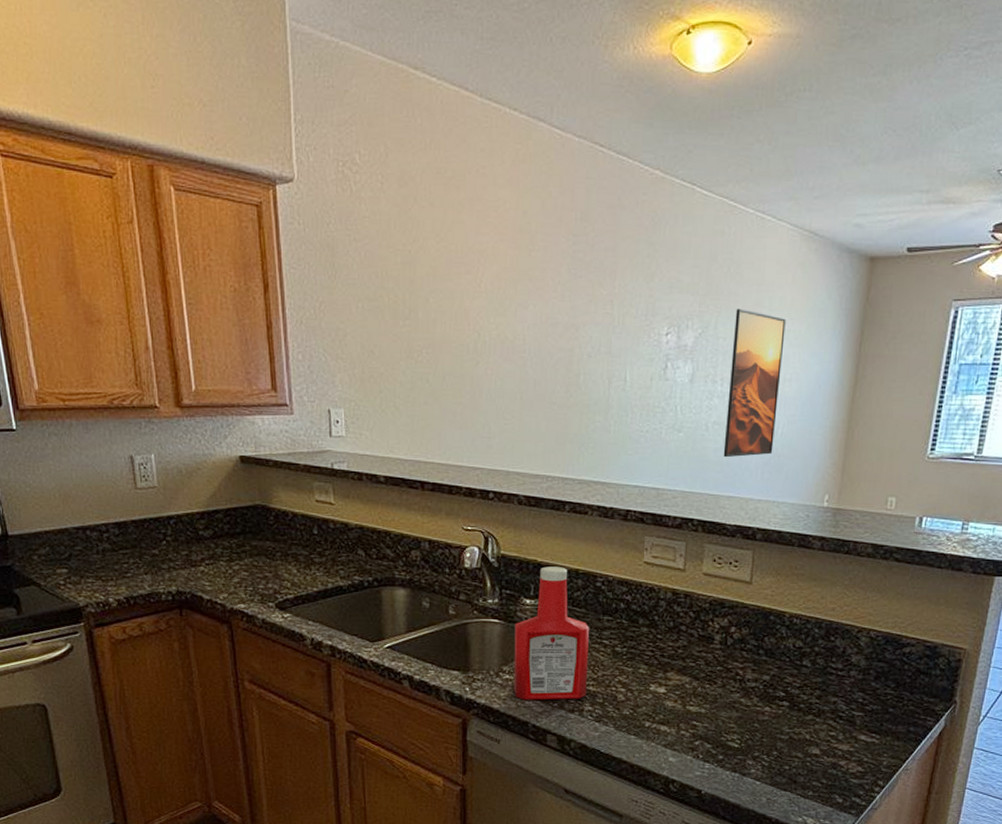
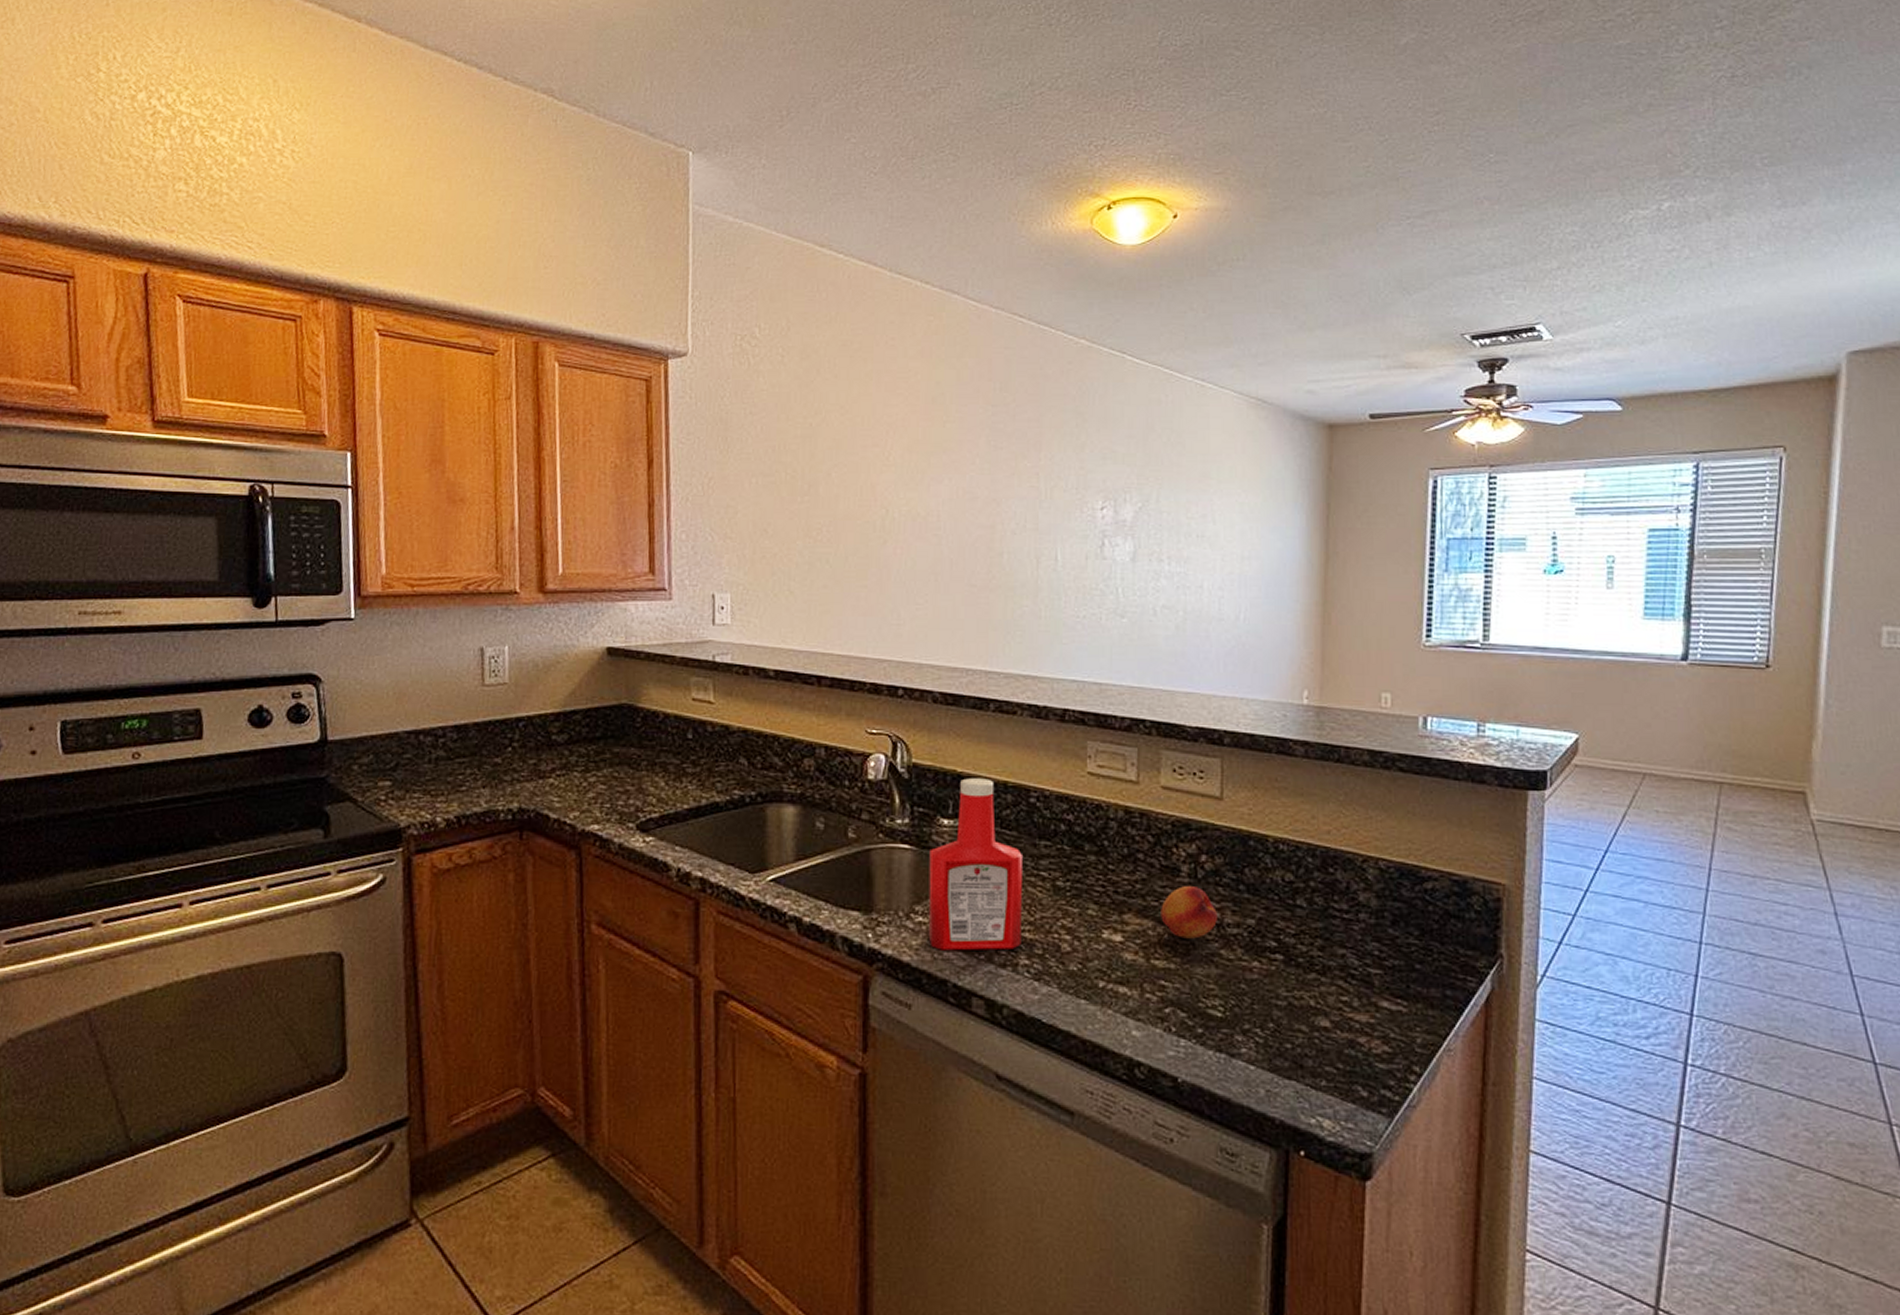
fruit: none [696,651,741,691] -> present [1161,886,1217,939]
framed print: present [723,308,786,458] -> none [1176,480,1239,647]

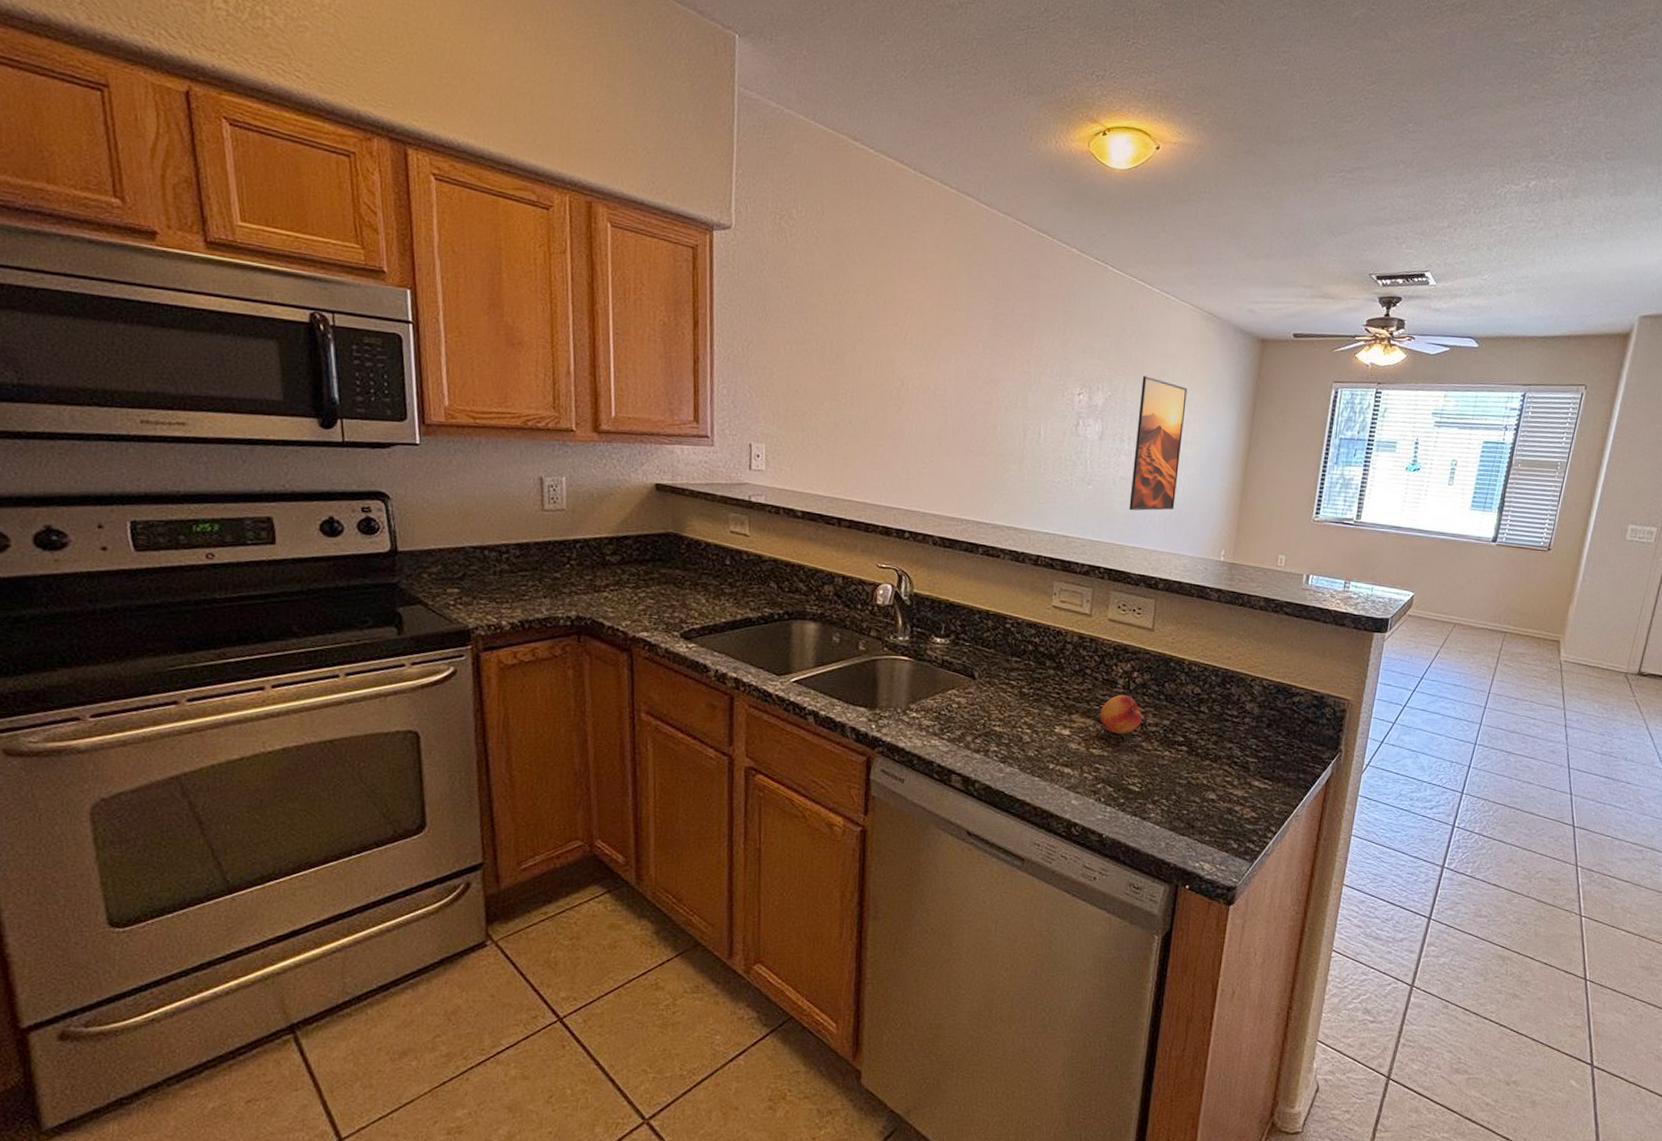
ketchup bottle: present [928,778,1022,951] -> none [920,606,997,740]
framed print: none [1176,480,1239,647] -> present [1129,376,1187,511]

